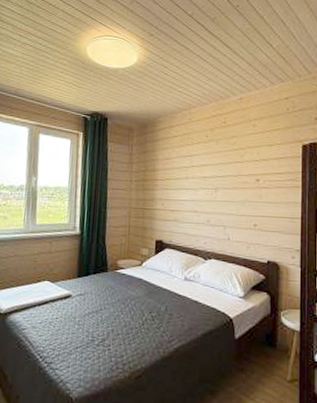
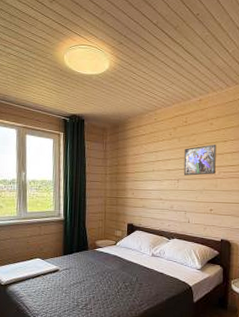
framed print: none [222,148,260,184] -> present [183,144,217,176]

